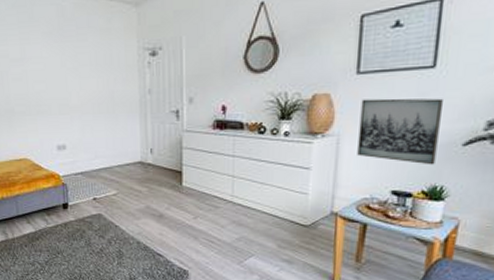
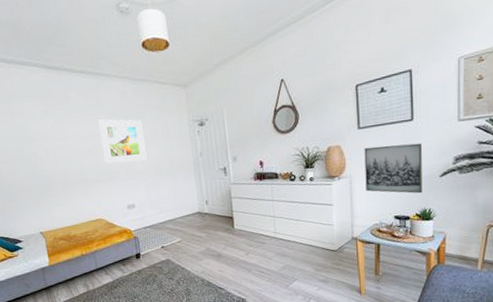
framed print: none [30,40,84,94] -> present [98,119,147,164]

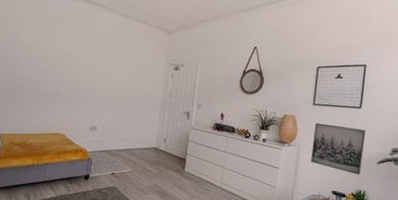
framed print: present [98,119,147,164] -> none [80,43,124,89]

